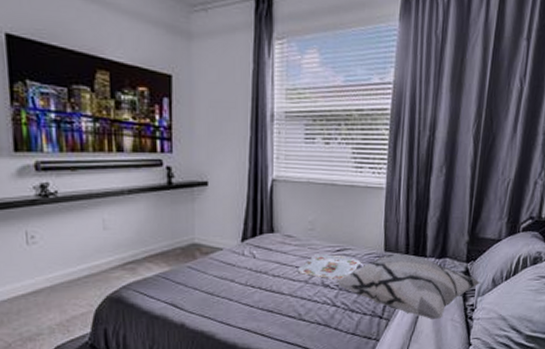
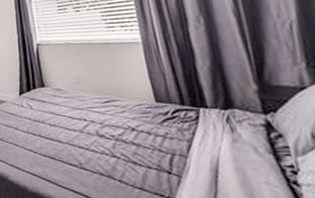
serving tray: present [298,254,361,279] -> none [71,105,133,130]
decorative pillow: present [336,253,481,319] -> none [111,104,295,180]

